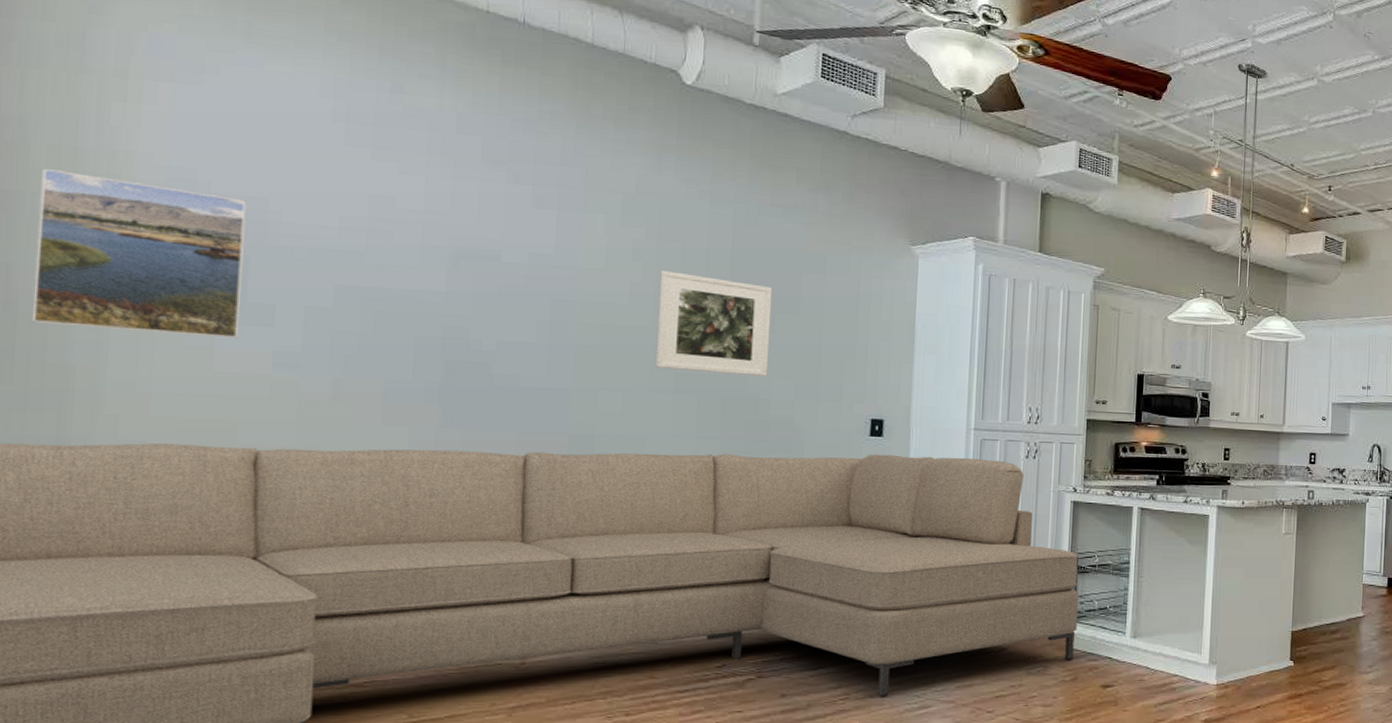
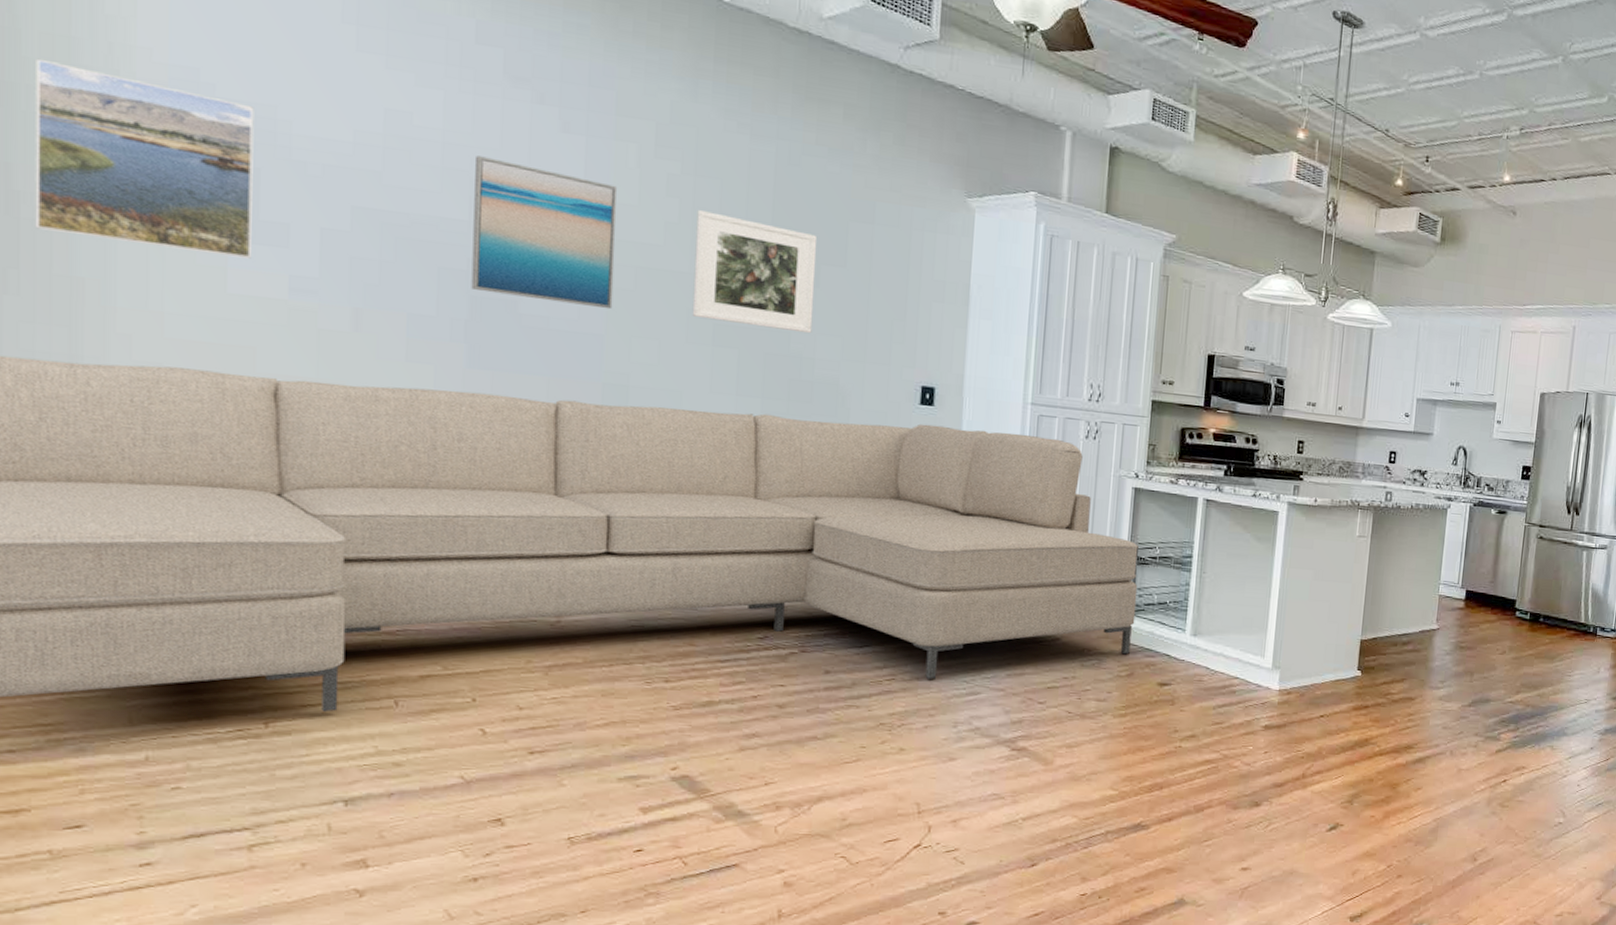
wall art: none [446,233,585,366] -> present [471,155,617,310]

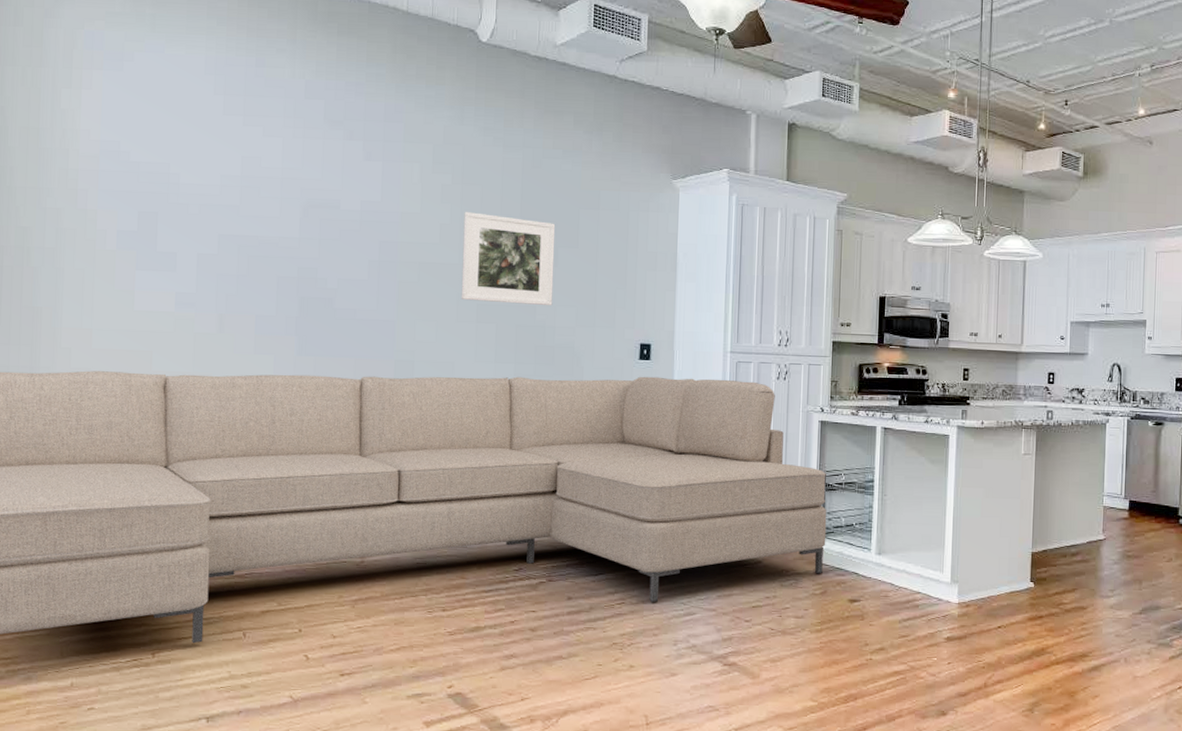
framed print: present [34,58,254,259] -> none [12,146,155,282]
wall art: present [471,155,617,310] -> none [300,186,405,299]

